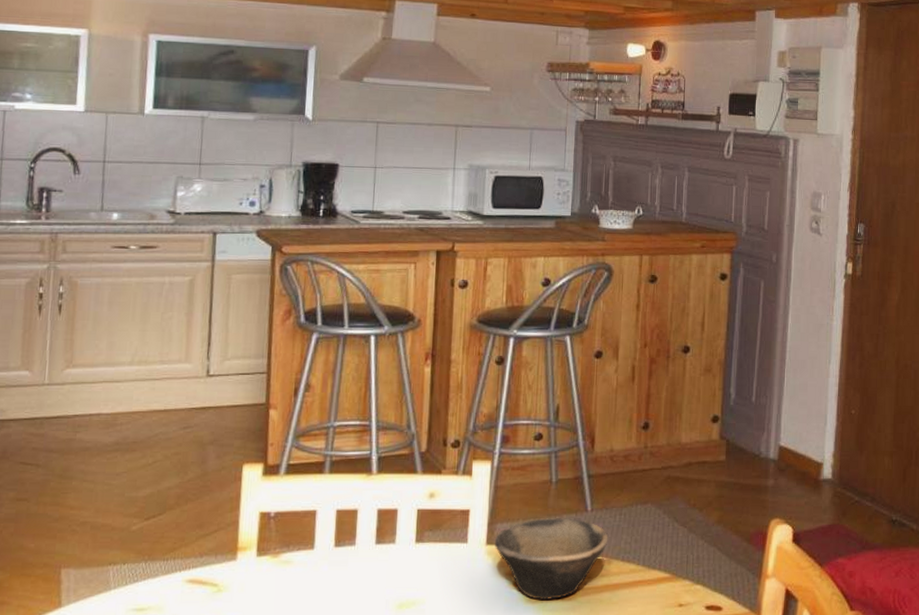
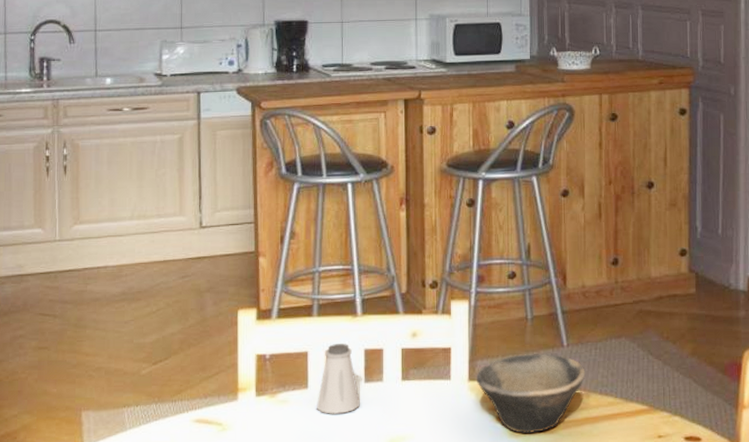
saltshaker: none [322,503,370,576] -> present [317,344,360,414]

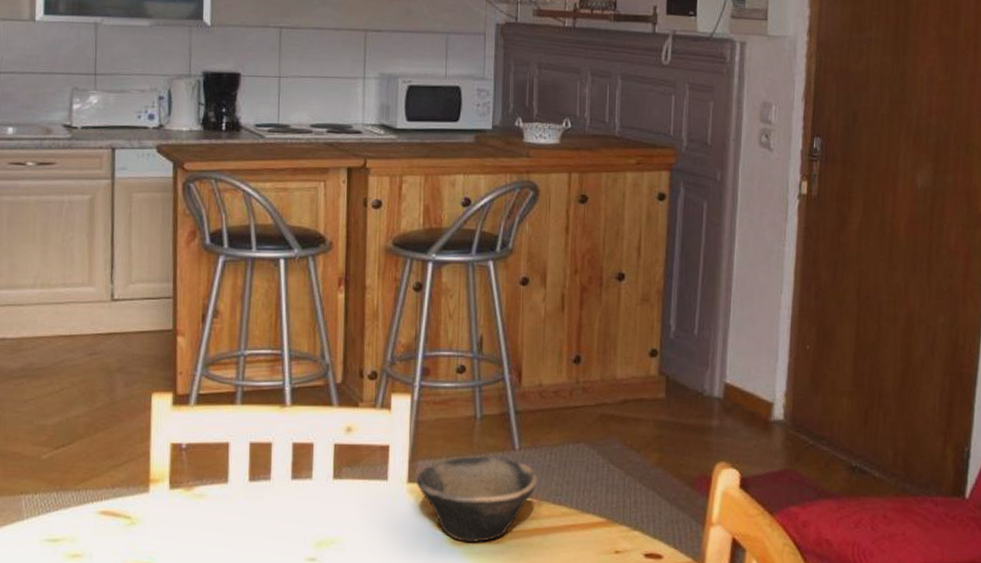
saltshaker: present [317,344,360,414] -> none [237,436,286,512]

